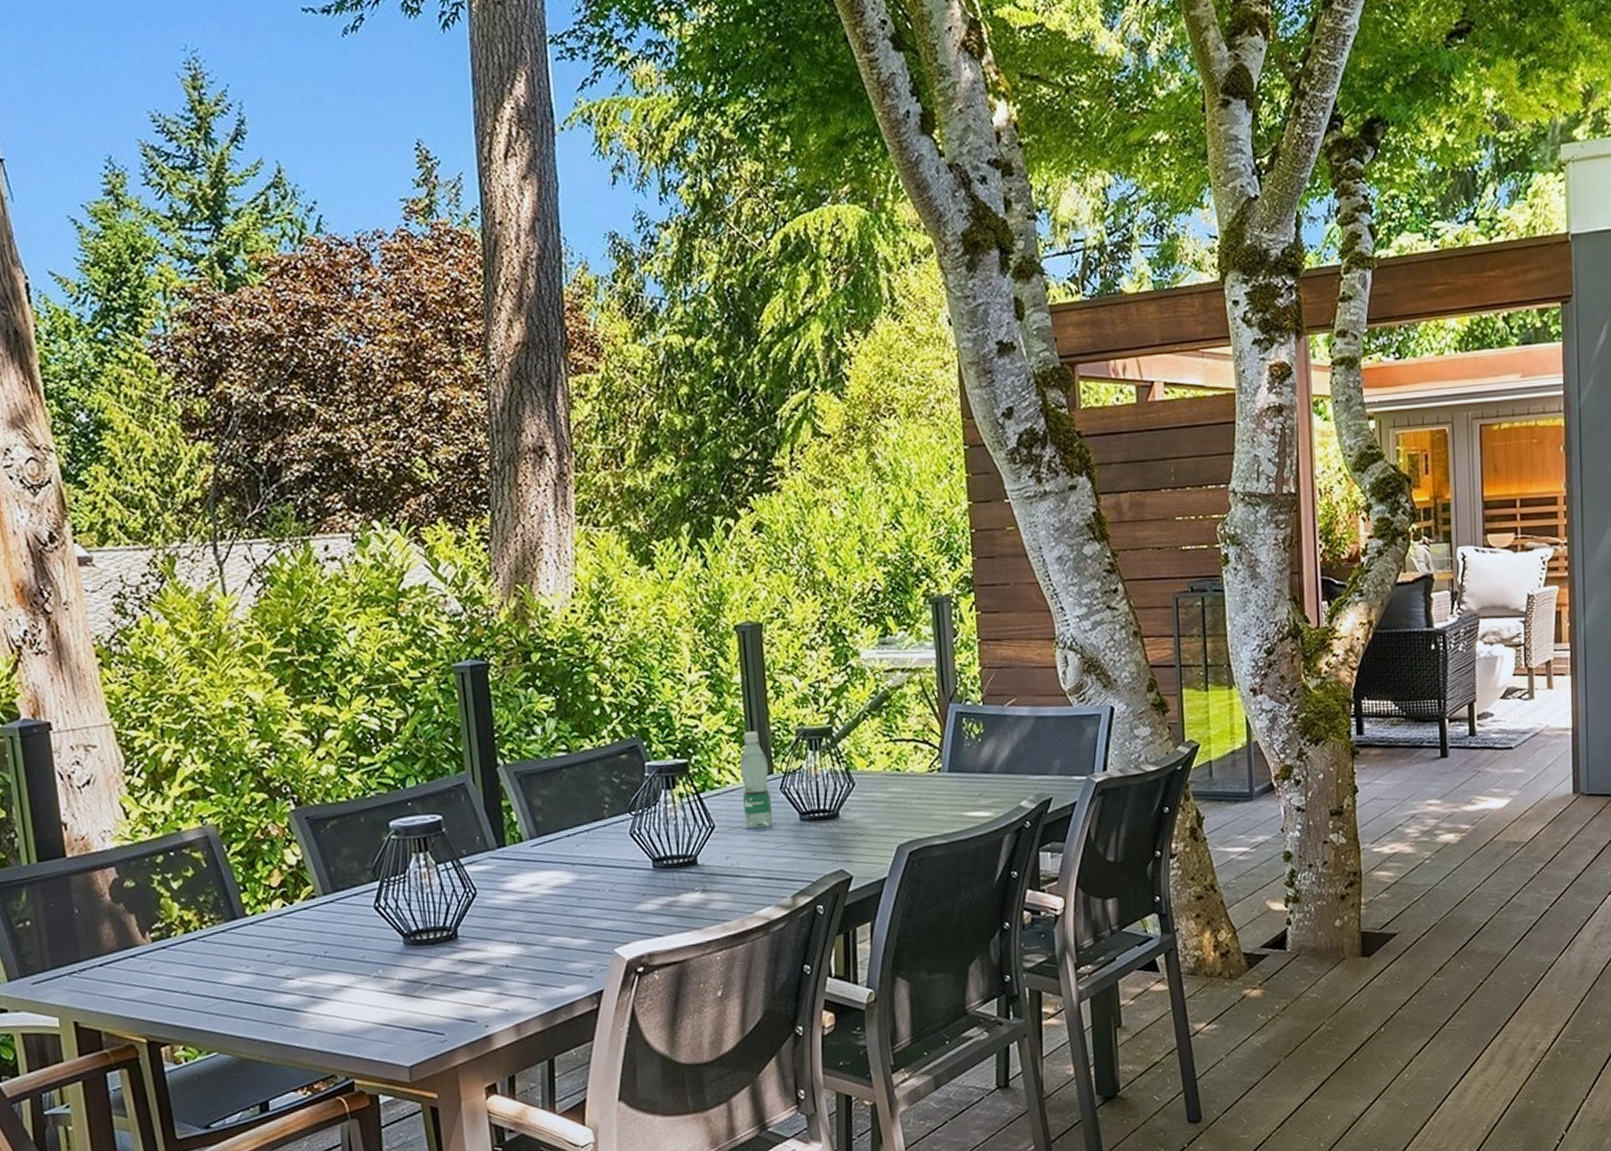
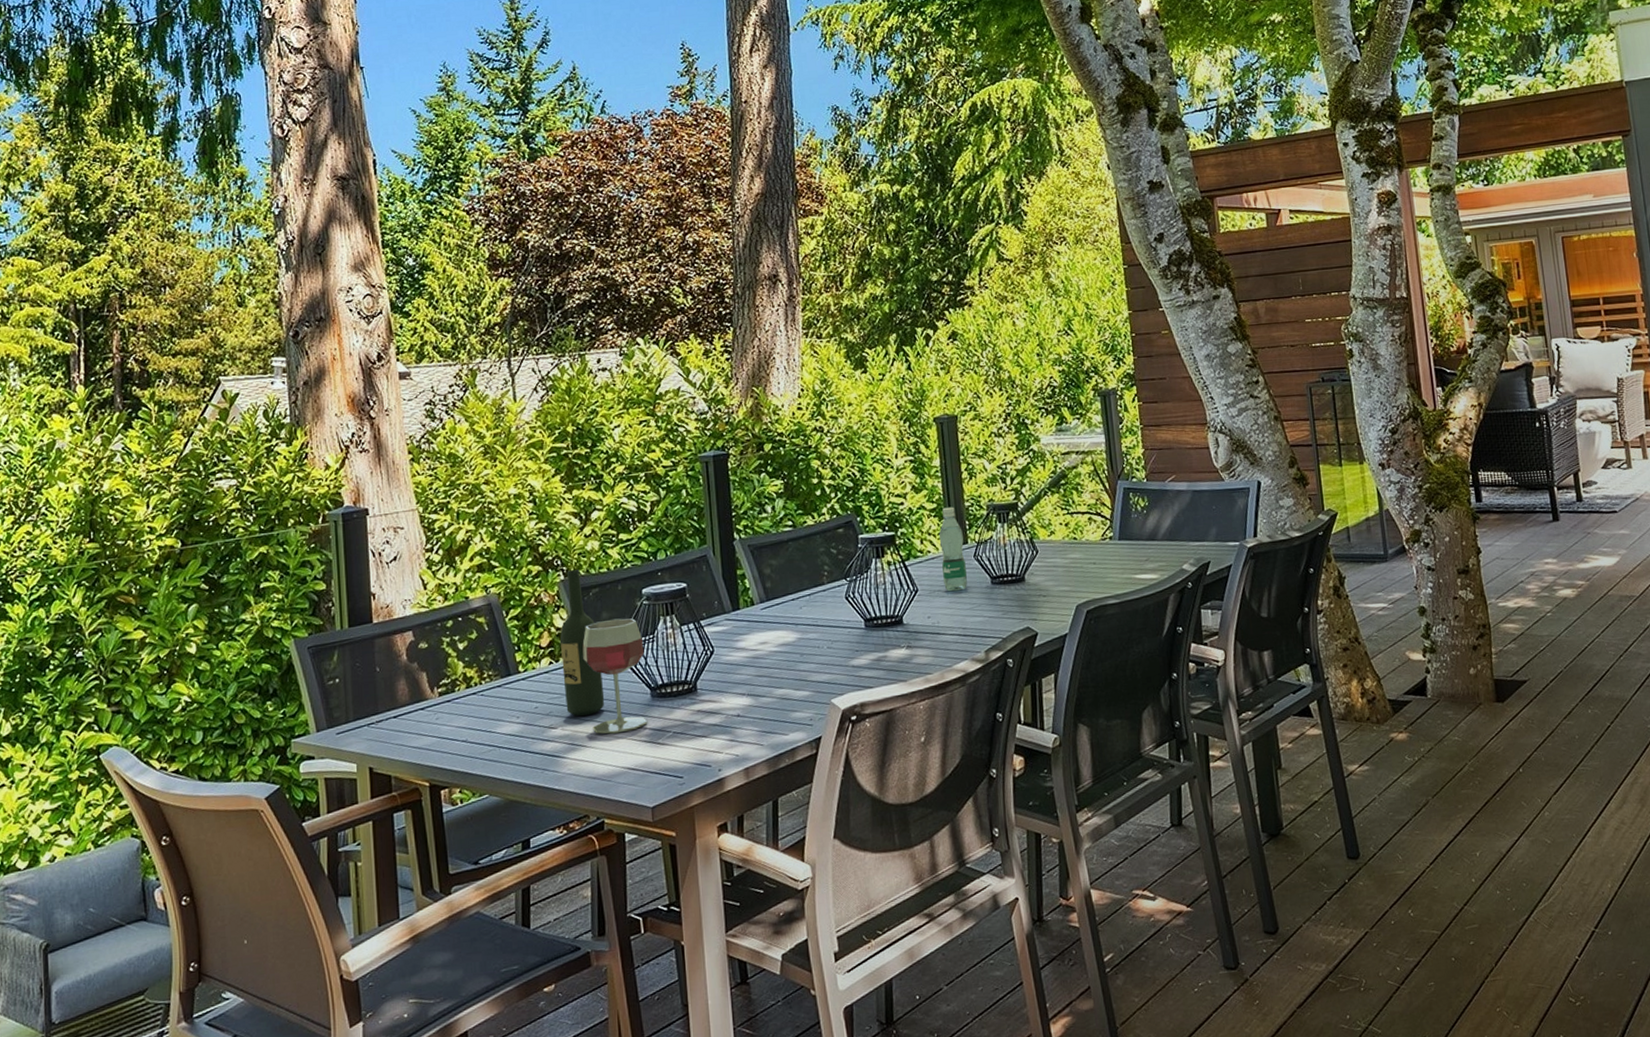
wine bottle: none [293,798,349,966] -> present [560,570,605,717]
wineglass: none [320,855,402,986] -> present [582,618,648,734]

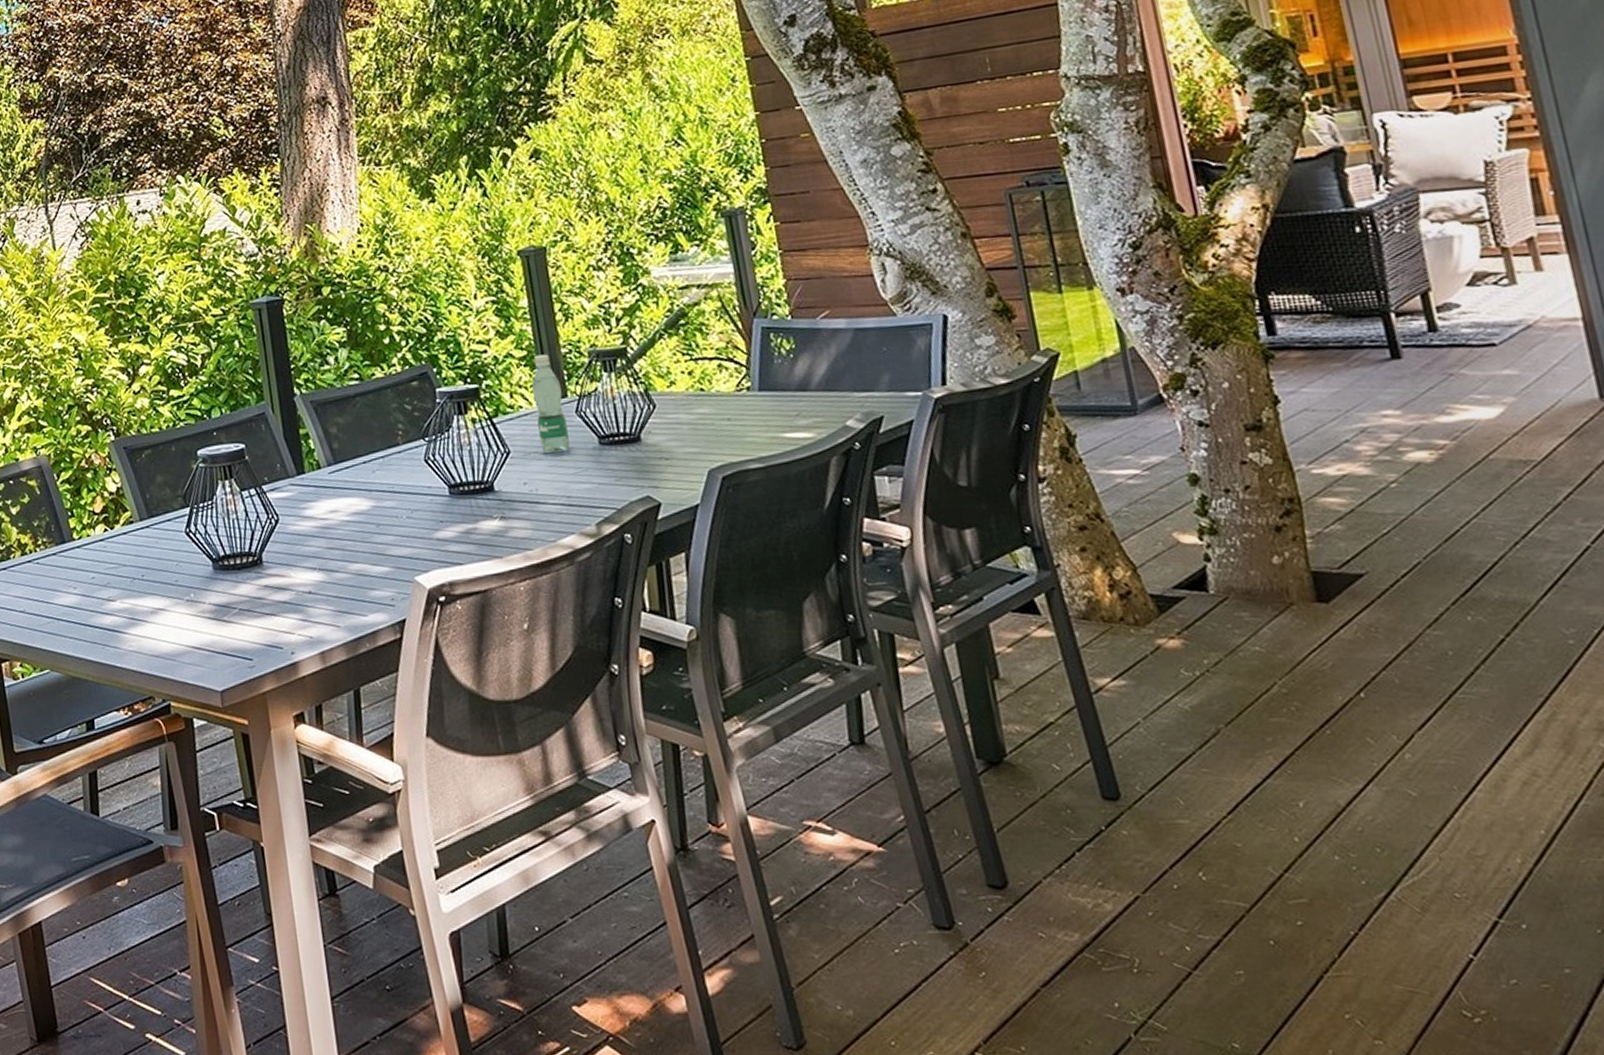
wine bottle: present [560,570,605,717] -> none [113,429,164,589]
wineglass: present [582,618,648,734] -> none [137,482,212,609]

